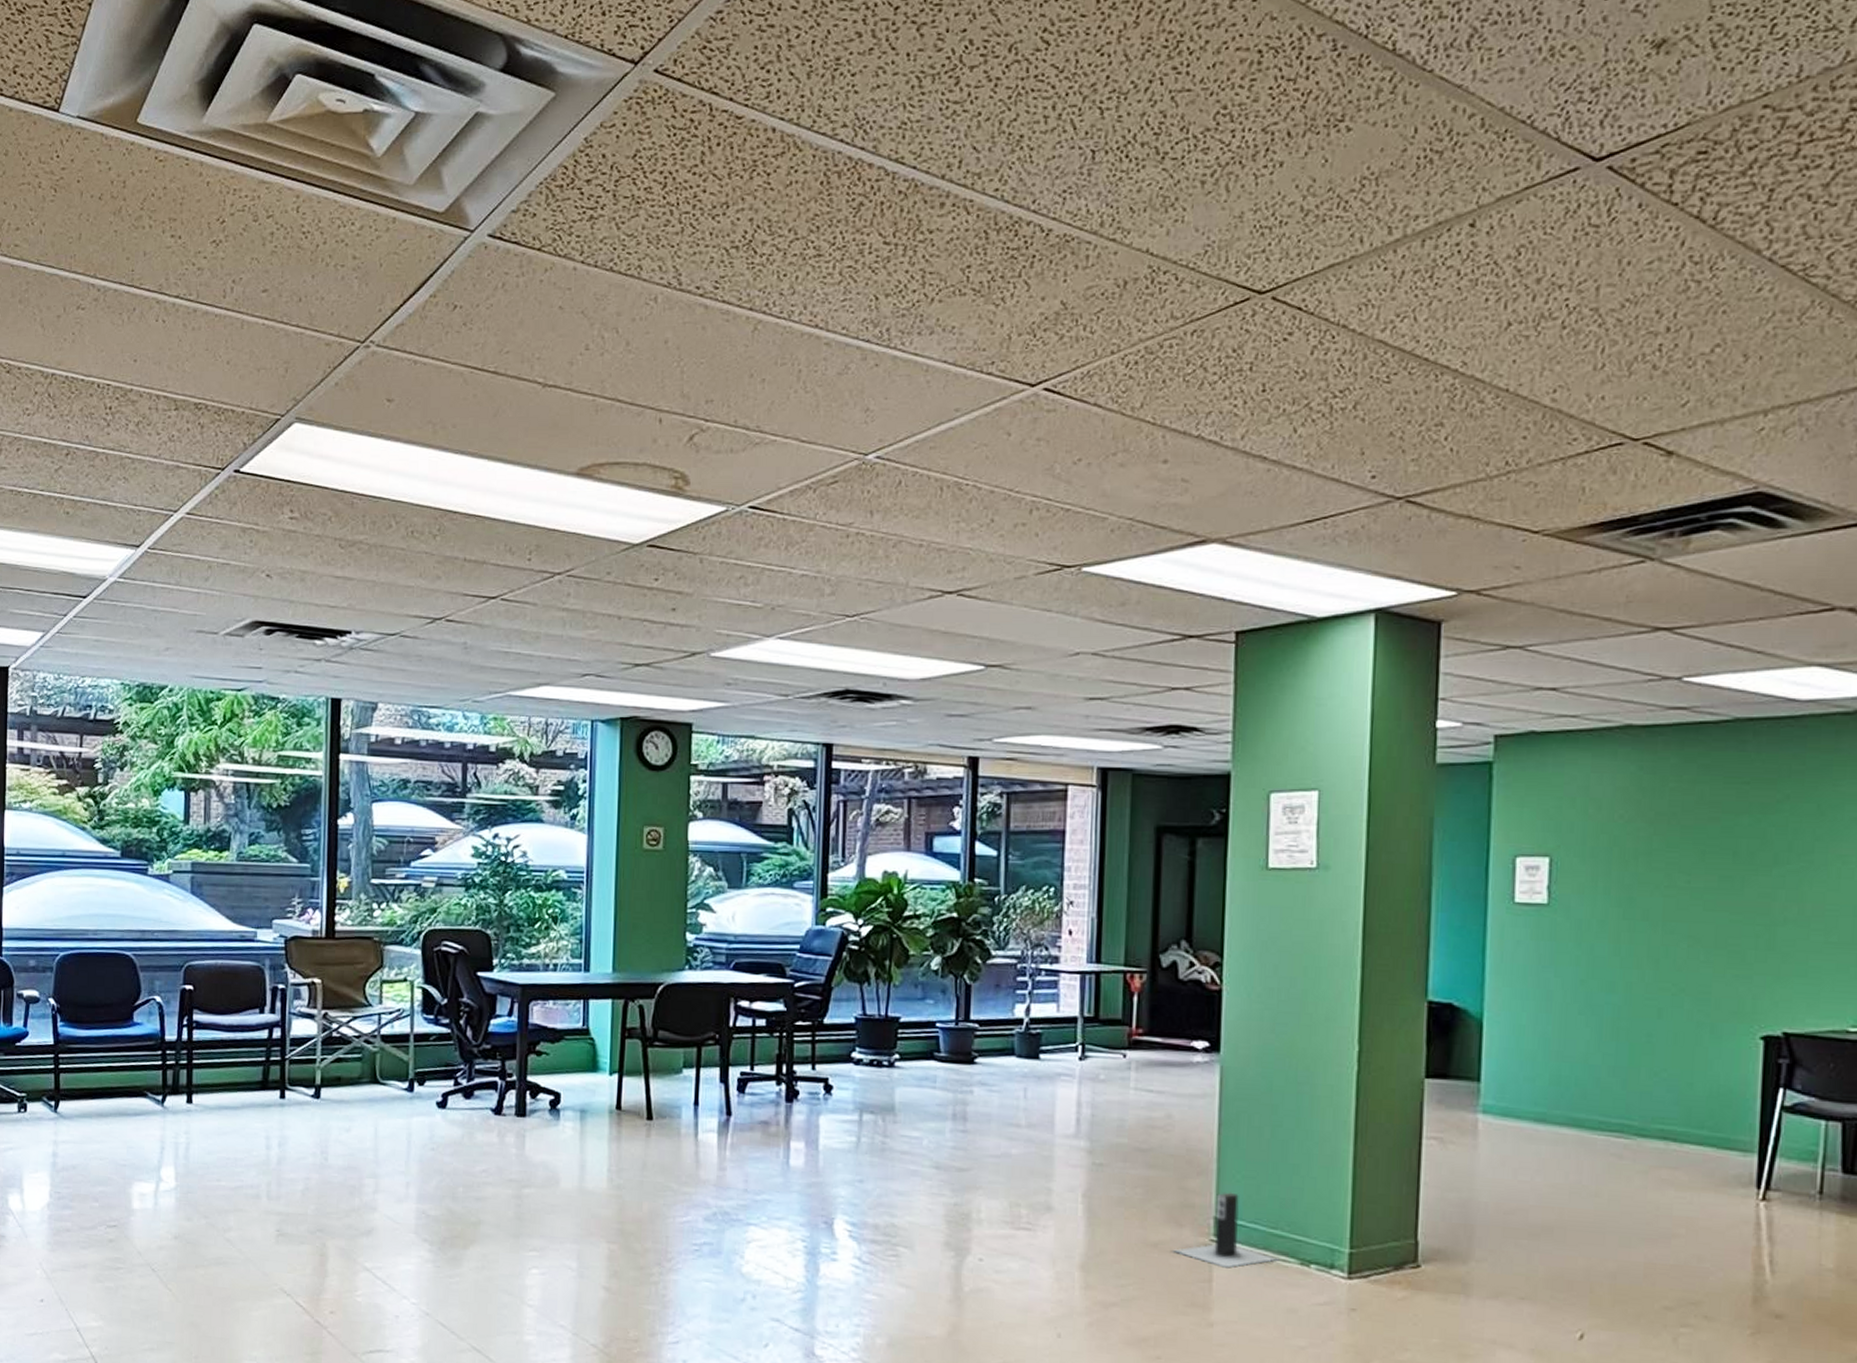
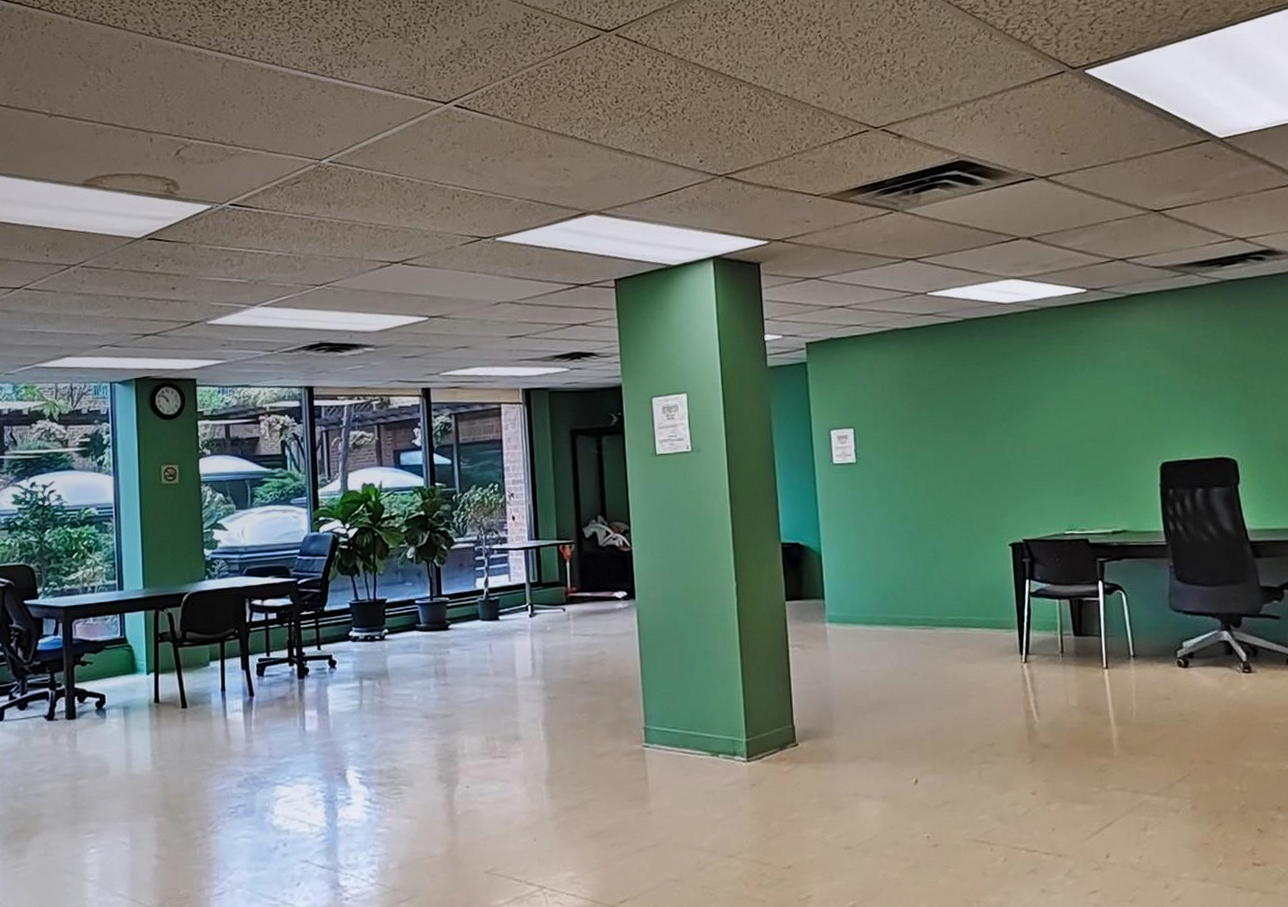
speaker: present [1172,1192,1280,1268] -> none [615,706,696,767]

